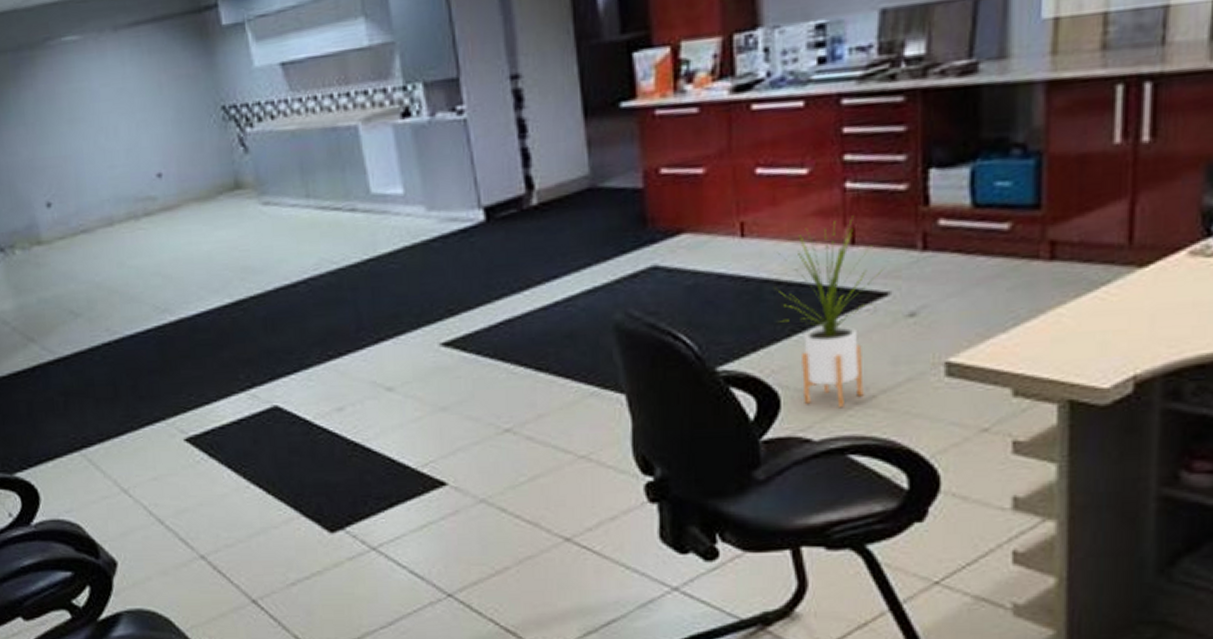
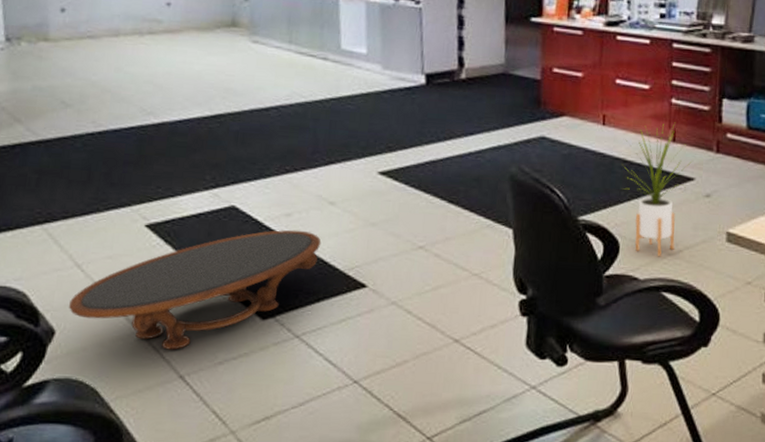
coffee table: none [124,425,385,574] -> present [68,229,322,350]

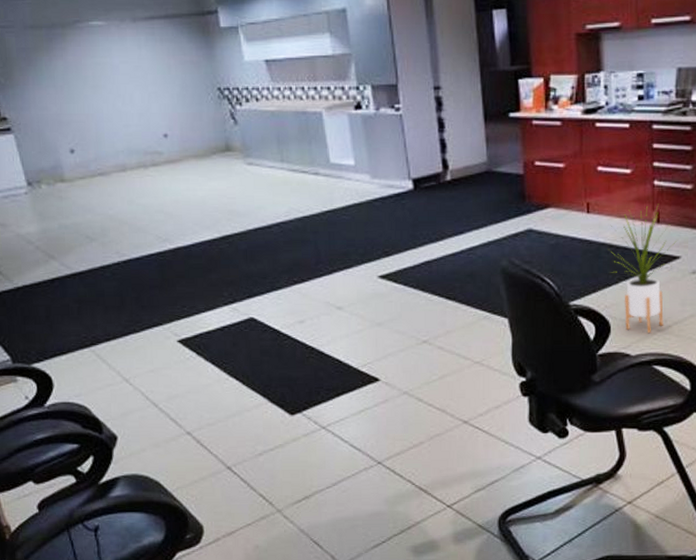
coffee table: present [68,229,322,350] -> none [124,335,334,446]

